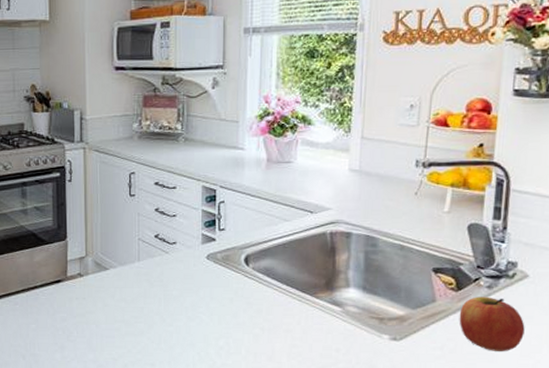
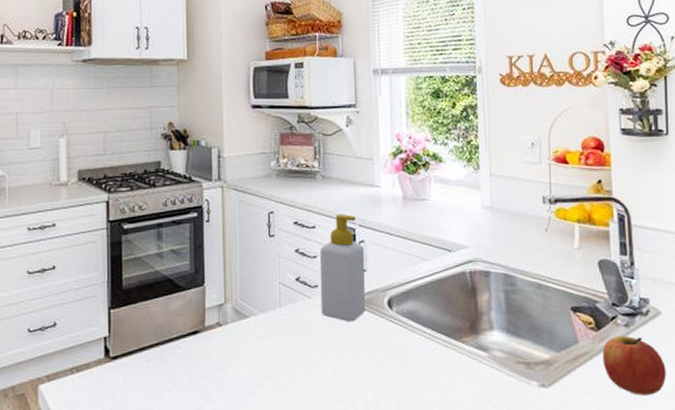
soap bottle: none [178,175,224,276] -> present [320,213,366,322]

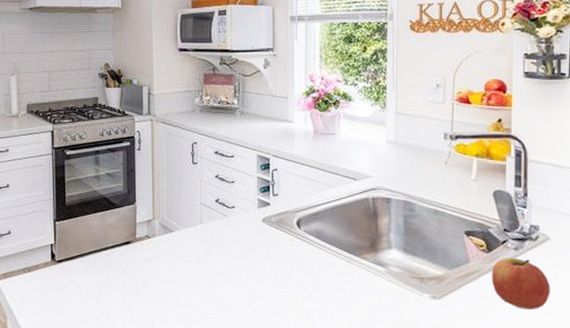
soap bottle: present [320,213,366,322] -> none [237,145,278,238]

